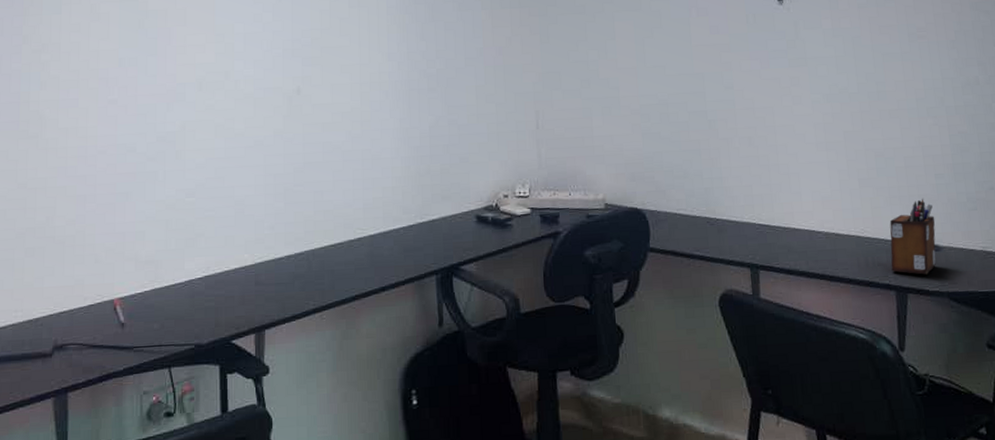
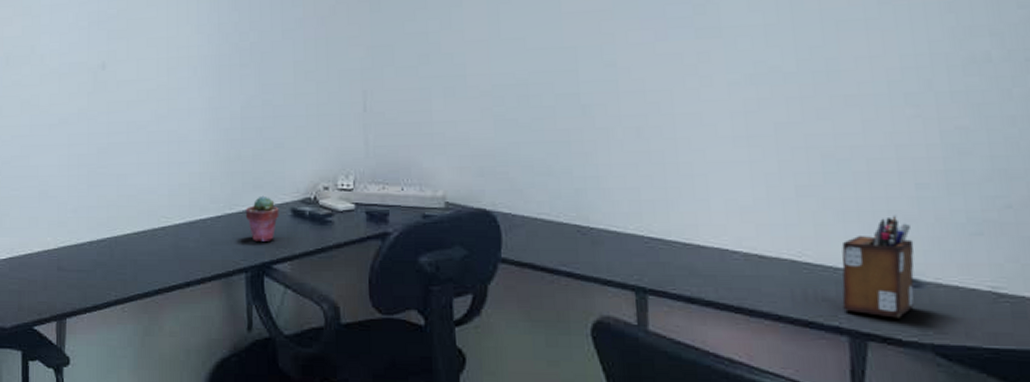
potted succulent: none [435,205,466,246] -> present [245,195,279,241]

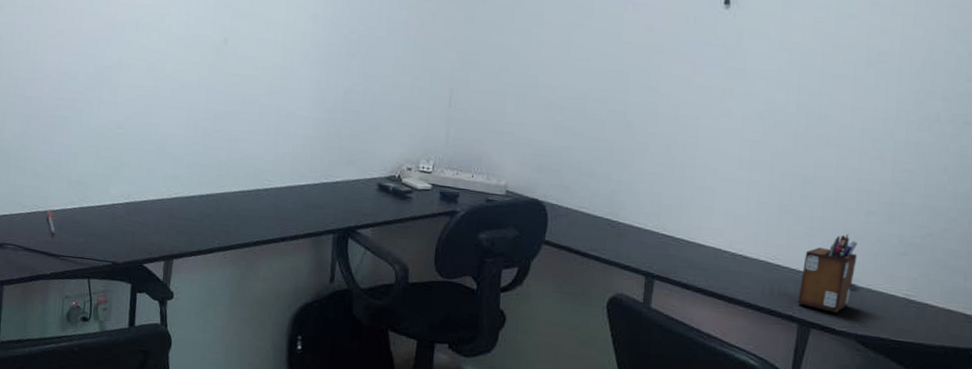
potted succulent: present [245,195,279,241] -> none [338,170,368,209]

